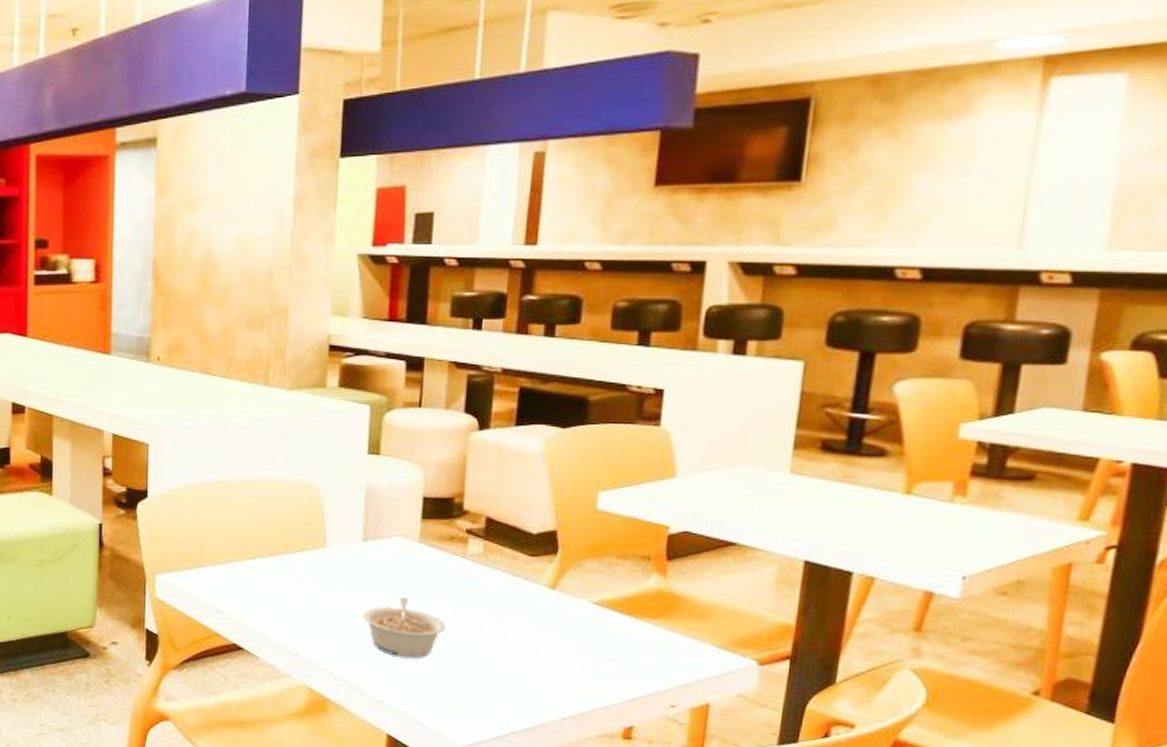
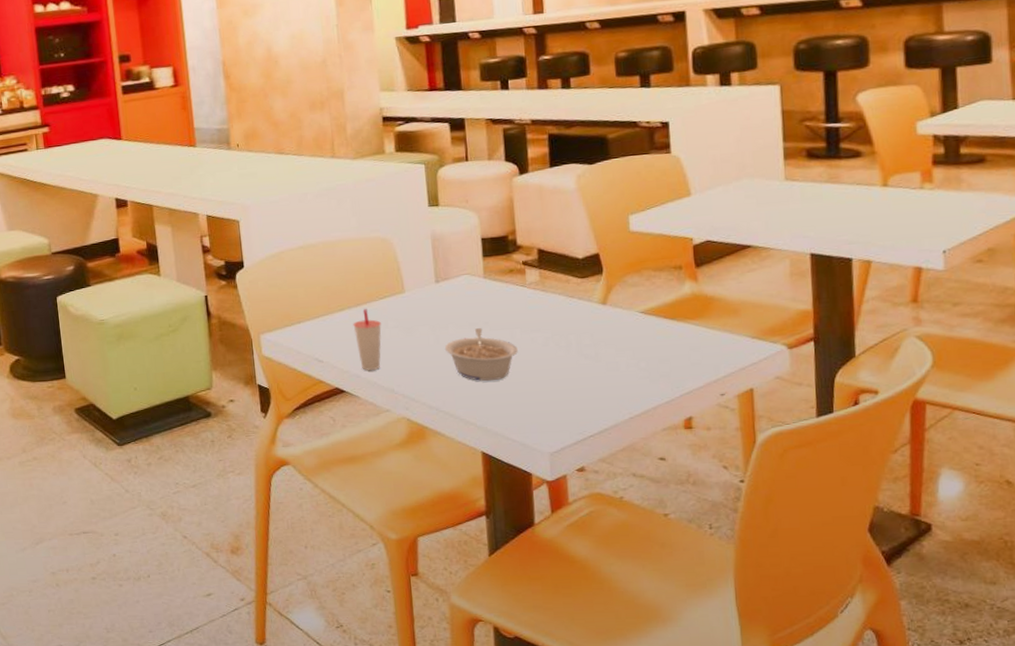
cup: none [262,559,294,629] -> present [353,308,382,370]

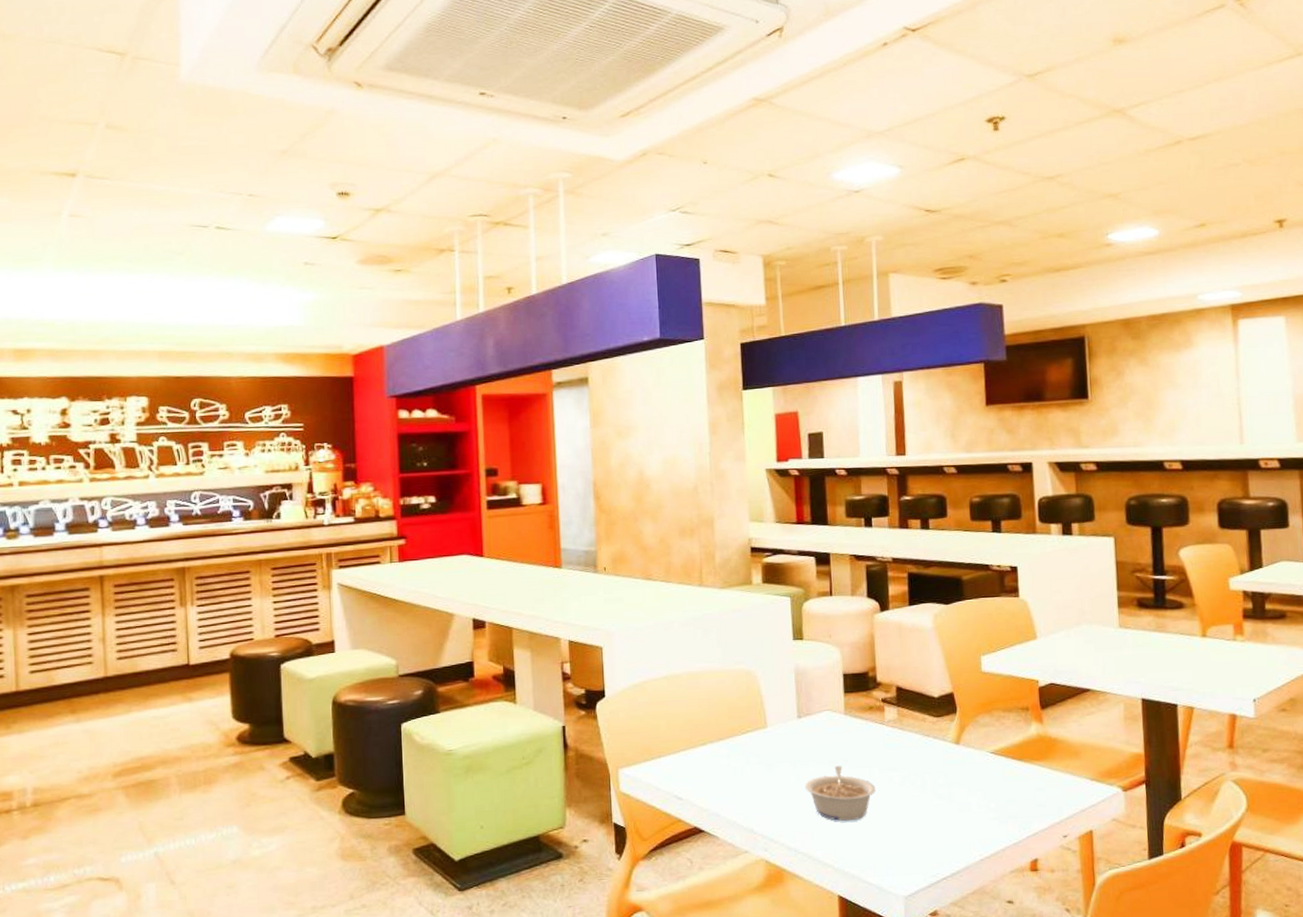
cup: present [353,308,382,370] -> none [714,743,743,809]

